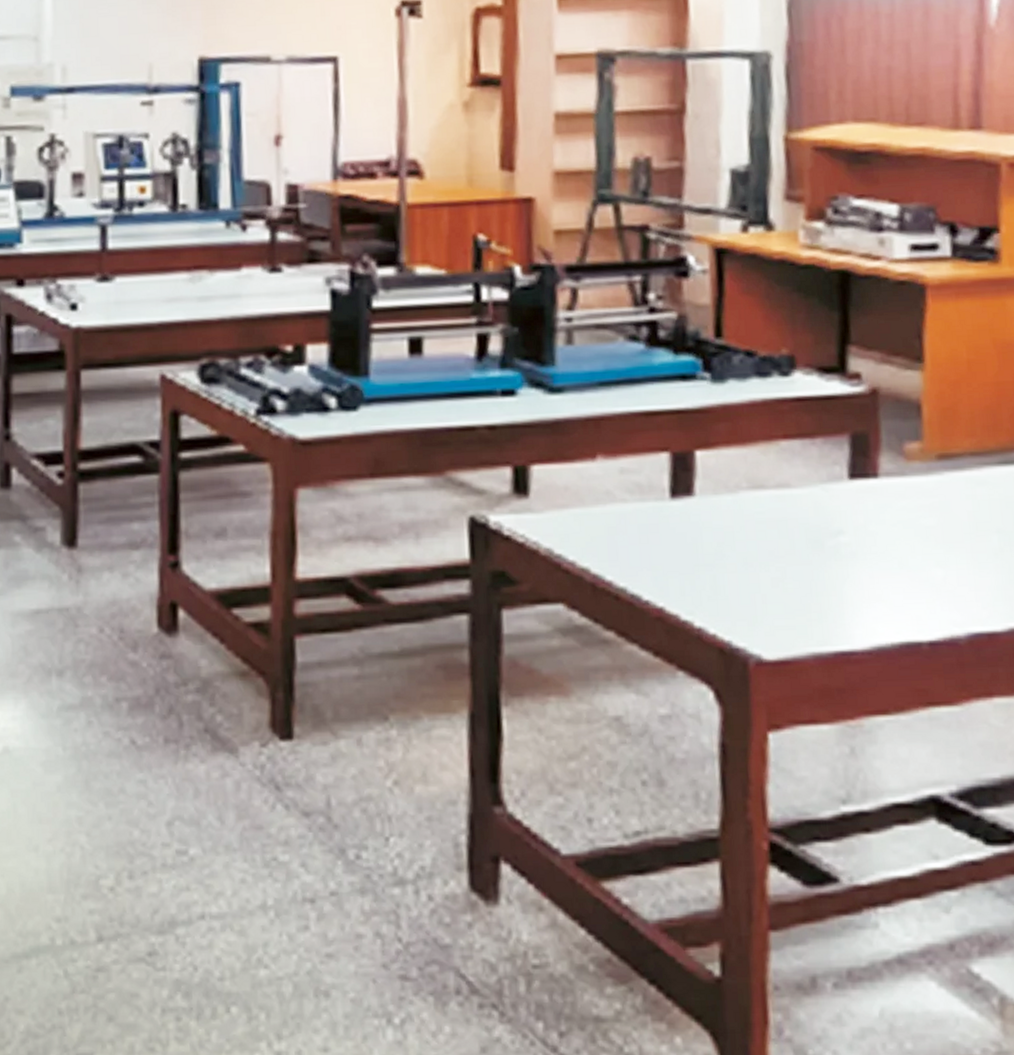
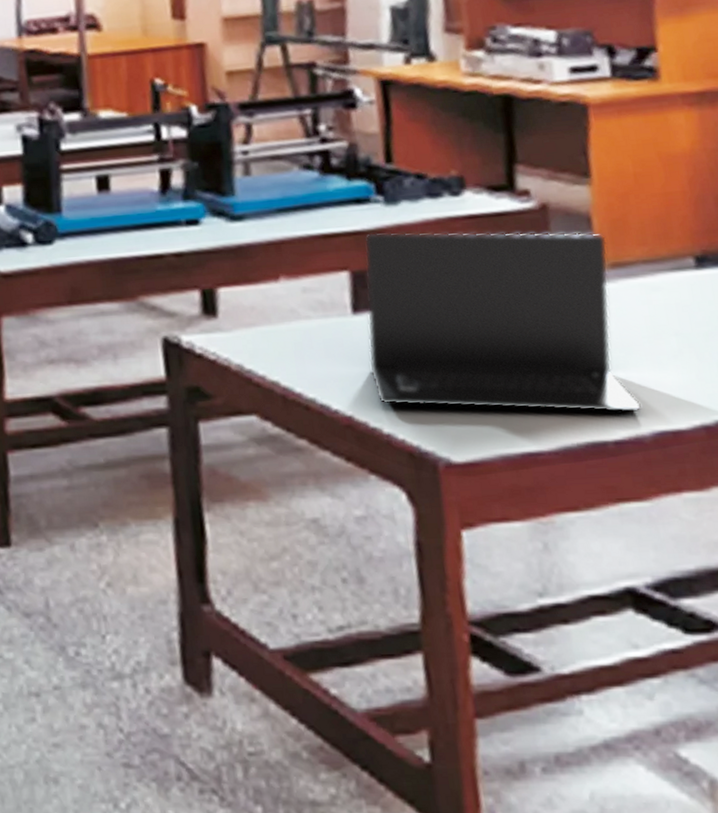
laptop: none [684,411,958,613] -> present [364,232,641,413]

